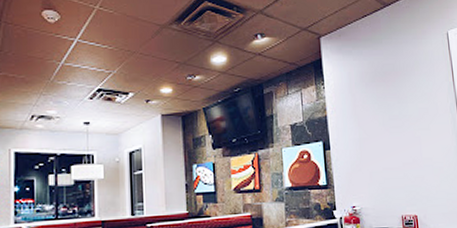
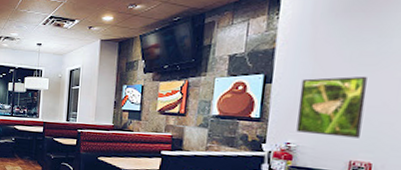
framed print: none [353,137,404,195] -> present [296,76,367,138]

